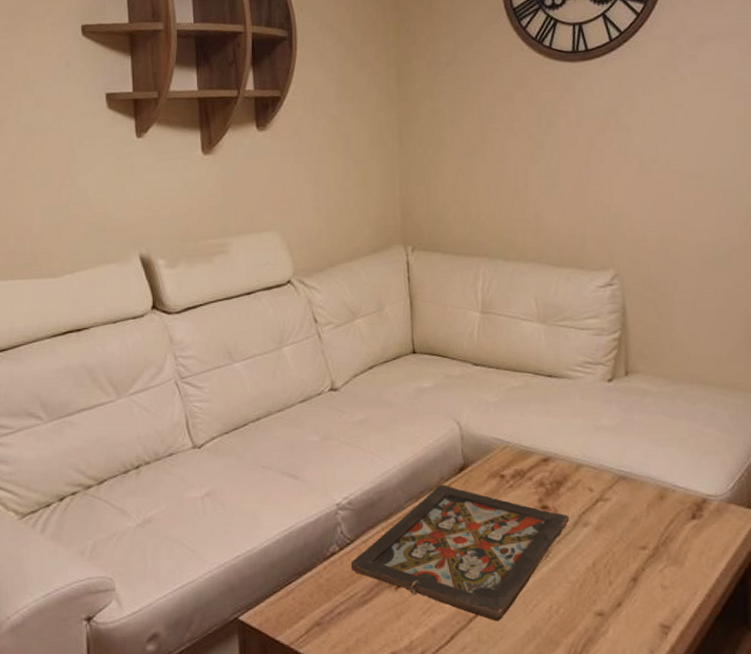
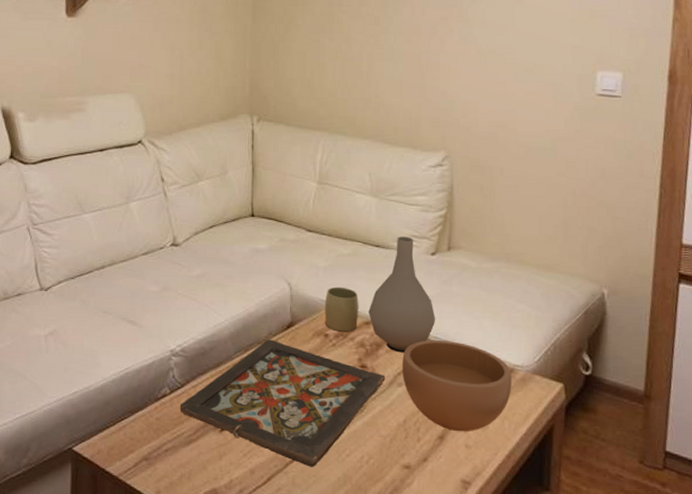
mug: none [497,422,536,472] -> present [324,286,359,332]
vase: none [545,364,619,490] -> present [368,236,436,353]
bowl: none [585,473,707,572] -> present [401,340,512,432]

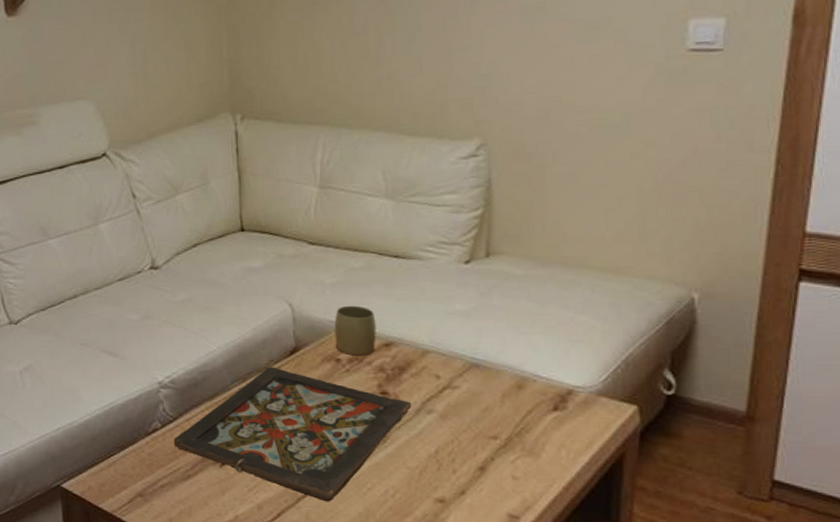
vase: present [368,236,436,353] -> none [388,243,473,376]
bowl: present [401,340,512,432] -> none [431,361,571,463]

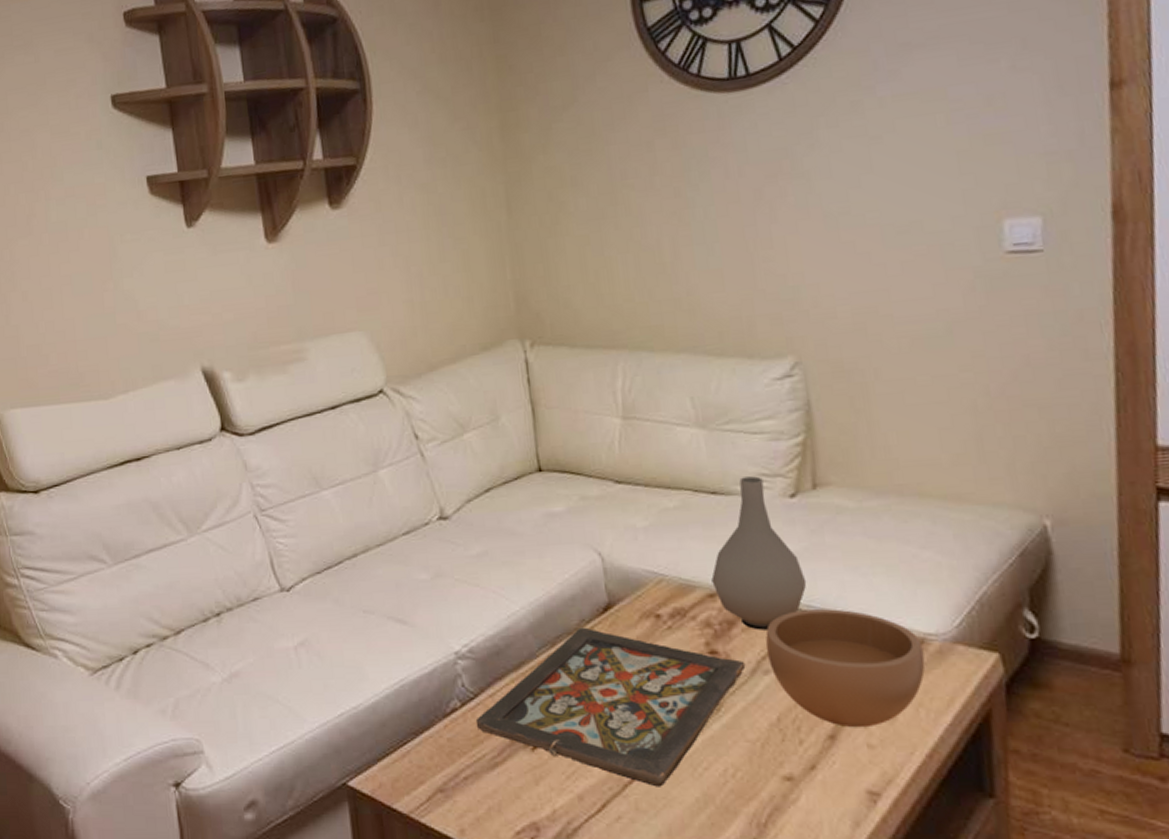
mug: present [334,305,377,356] -> none [650,551,699,610]
vase: none [388,243,473,376] -> present [711,476,807,630]
bowl: none [431,361,571,463] -> present [765,609,925,728]

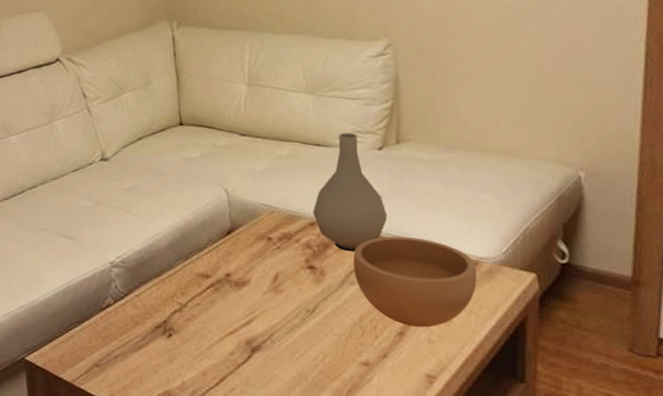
decorative tray: present [475,627,746,787] -> none [125,246,336,368]

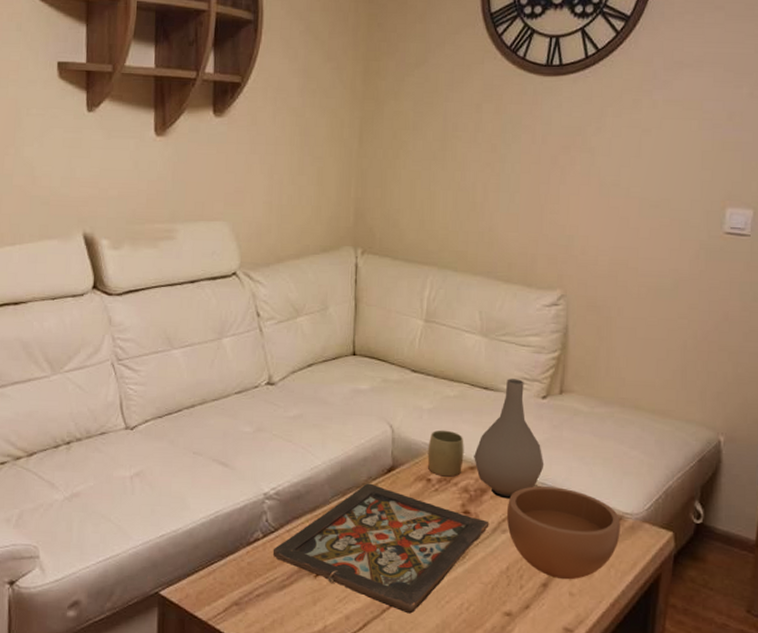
decorative tray: none [125,246,336,368] -> present [272,483,489,614]
mug: none [265,189,303,235] -> present [427,430,464,477]

